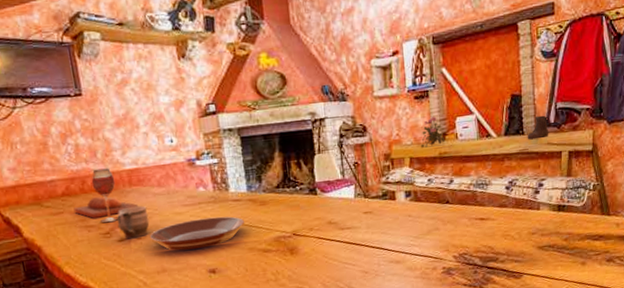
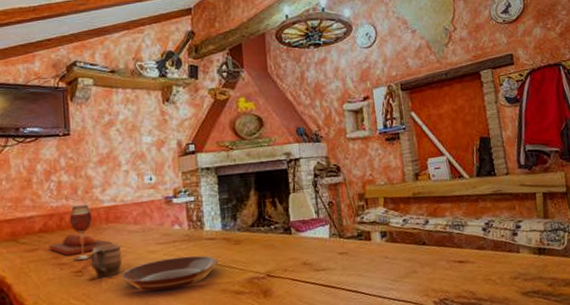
flower bouquet: present [420,116,446,148] -> none [394,157,419,188]
boot: present [527,115,549,140] -> none [499,157,521,181]

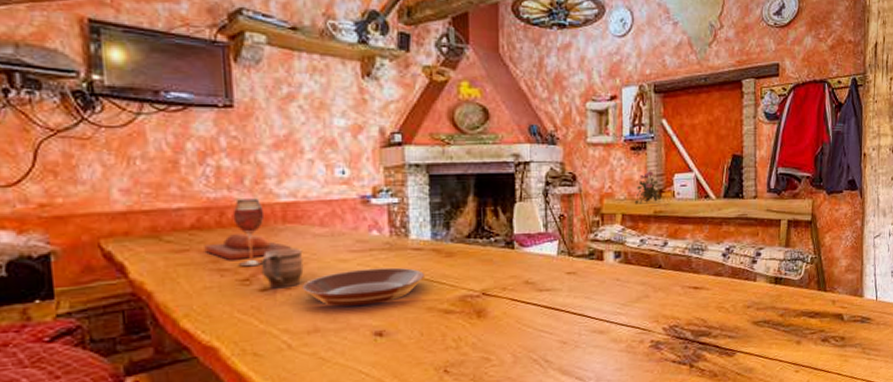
flower bouquet: none [394,157,419,188] -> present [634,171,662,204]

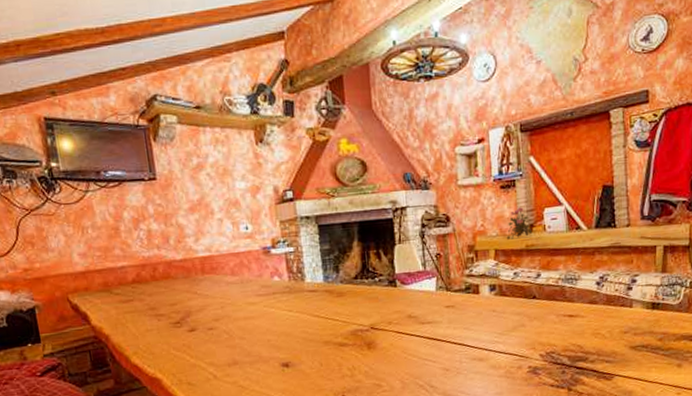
bread loaf: present [204,234,291,260] -> none [143,284,210,307]
wineglass: present [232,198,265,267] -> none [162,255,190,312]
mug: present [261,247,304,289] -> none [188,294,222,330]
plate: present [301,267,424,307] -> none [221,307,320,343]

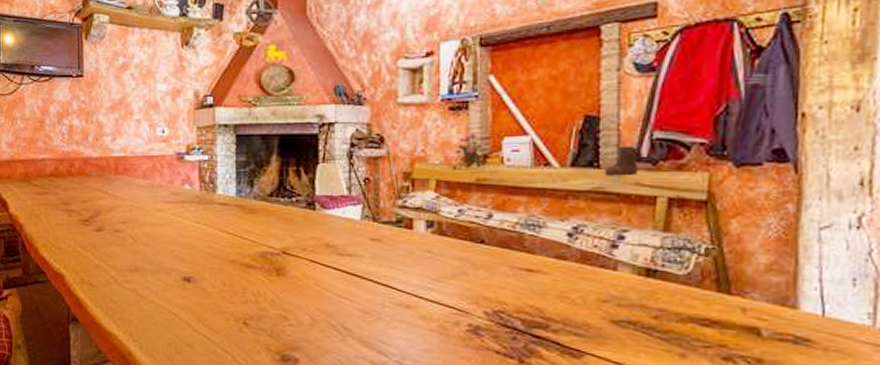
boot: none [619,207,643,233] -> present [604,146,639,176]

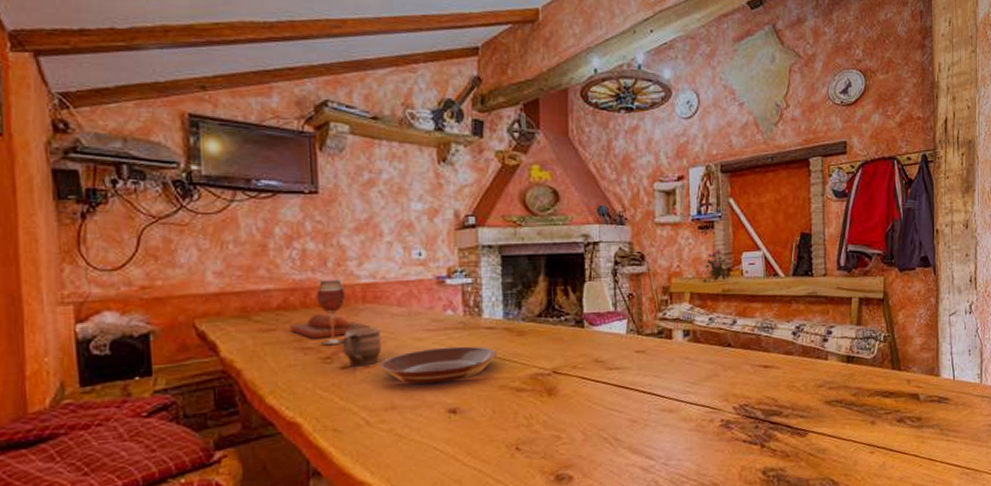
bread loaf: none [58,182,120,203] -> present [289,314,370,339]
wineglass: none [79,153,102,210] -> present [316,280,346,346]
mug: none [97,196,129,231] -> present [342,327,382,367]
plate: none [127,219,228,252] -> present [380,346,497,384]
boot: present [604,146,639,176] -> none [816,257,839,283]

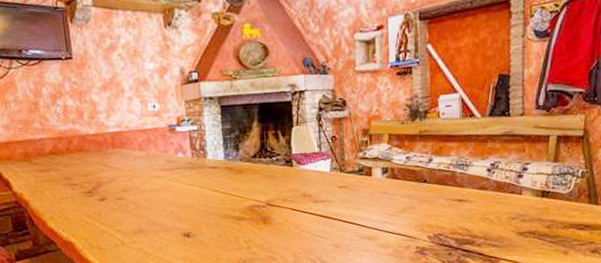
bread loaf: present [289,314,370,339] -> none [59,157,119,177]
wineglass: present [316,280,346,346] -> none [77,129,101,182]
mug: present [342,327,382,367] -> none [99,167,130,199]
plate: present [380,346,497,384] -> none [128,182,220,213]

